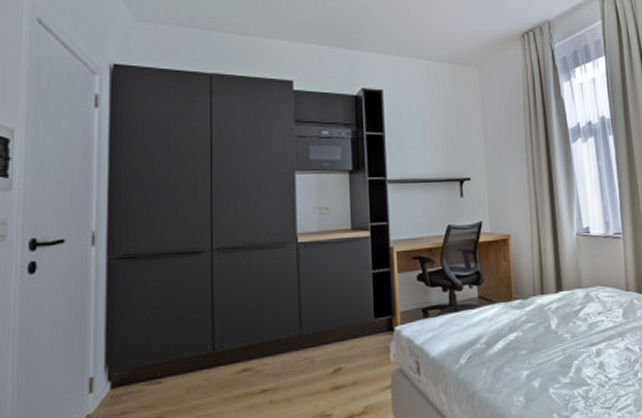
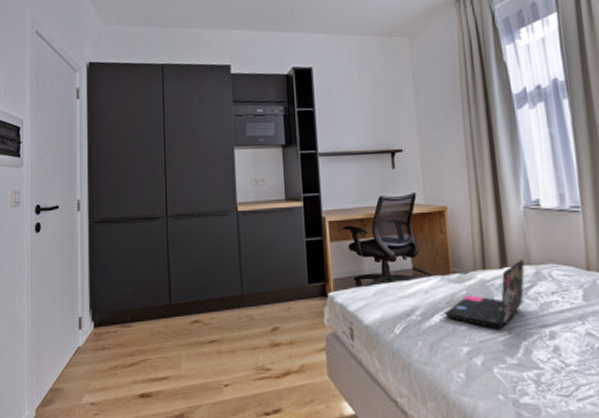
laptop: none [506,283,577,351] -> present [443,259,525,329]

